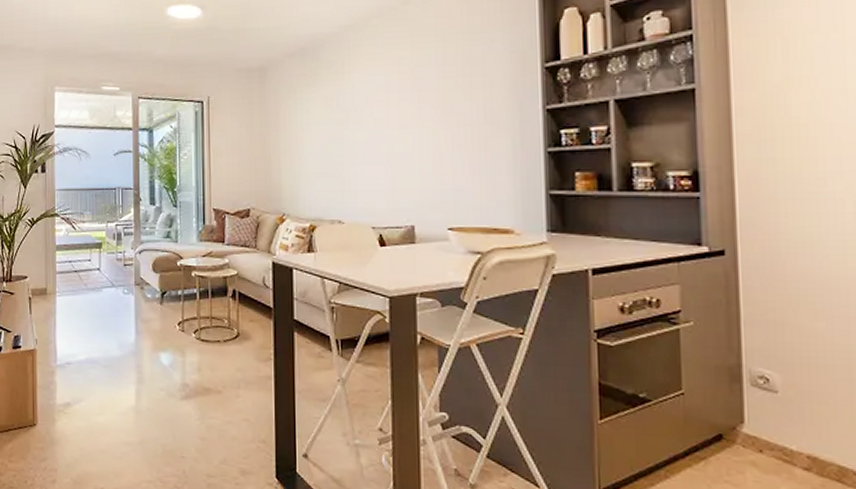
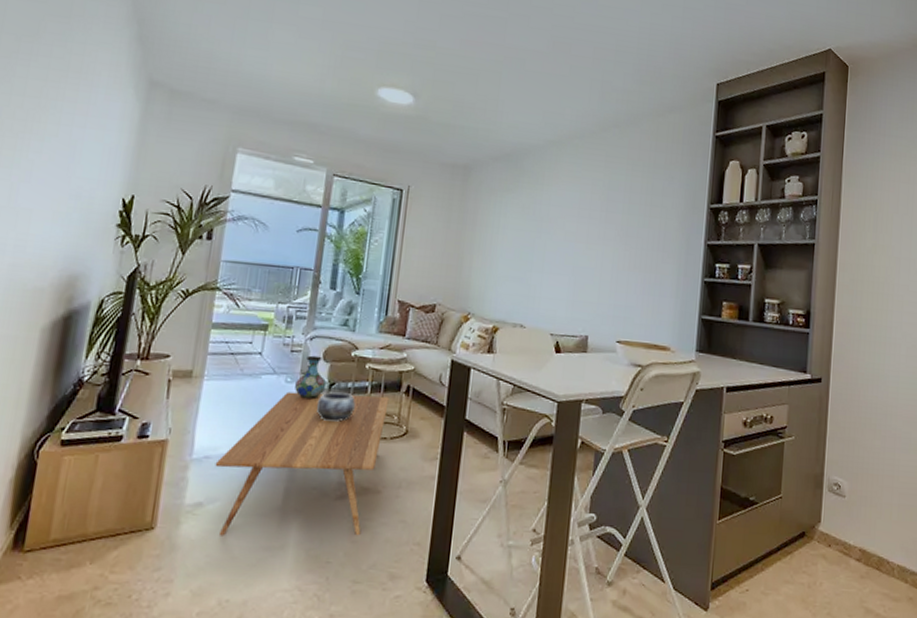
coffee table: none [75,301,218,434] -> present [215,391,389,536]
vase: none [132,267,159,308] -> present [295,355,327,400]
decorative bowl: none [153,300,187,327] -> present [316,392,355,422]

